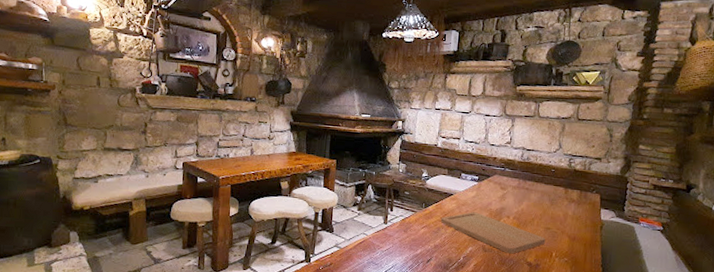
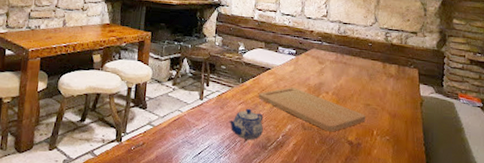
teapot: none [412,231,446,261] -> present [229,108,264,140]

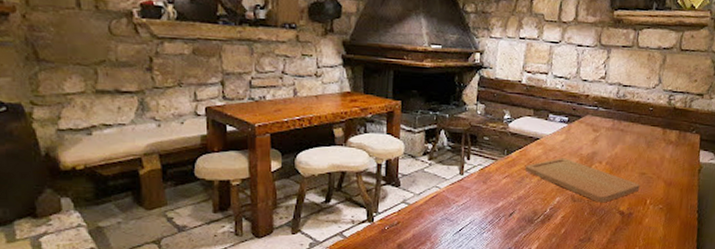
teapot: present [229,108,264,140] -> none [492,182,531,214]

